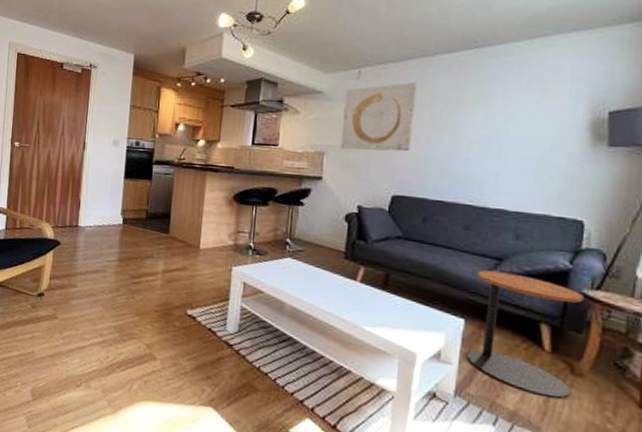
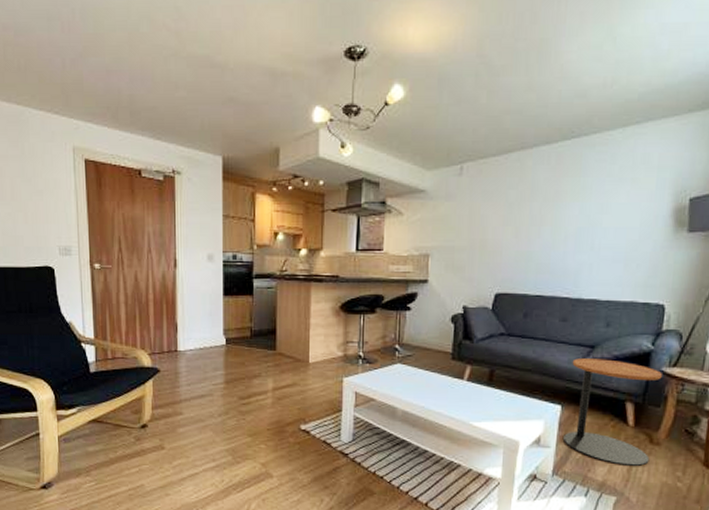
wall art: present [340,82,417,152] -> none [444,176,518,250]

